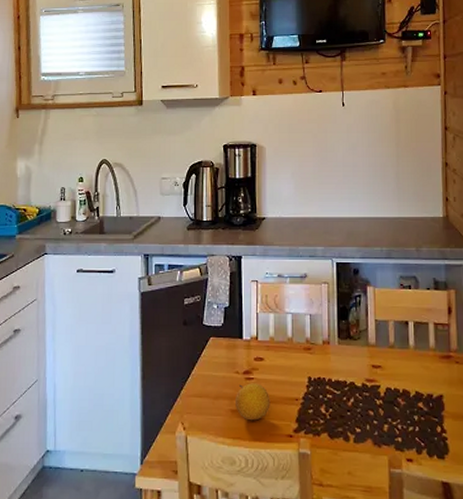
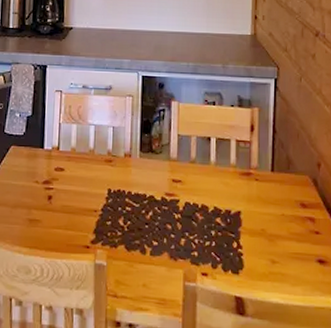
fruit: present [236,383,271,421] -> none [33,193,69,231]

